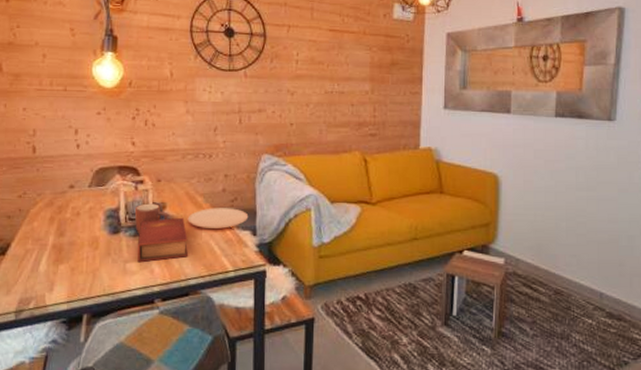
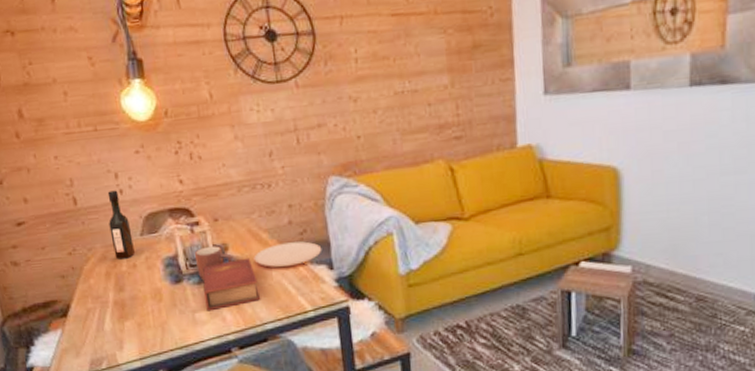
bottle: none [61,144,81,207] -> present [107,190,135,260]

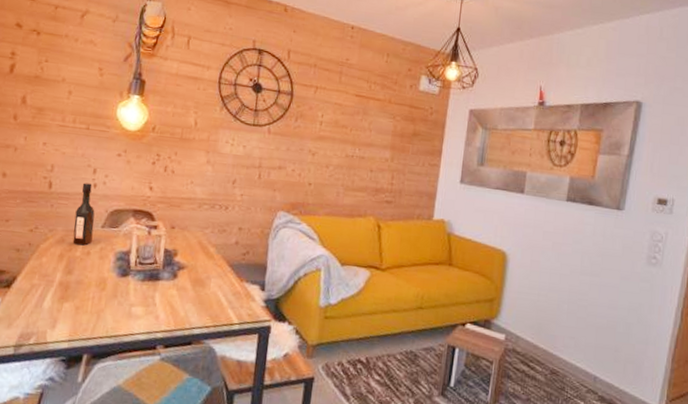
mug: present [194,246,233,281] -> none [144,249,179,279]
book: present [202,257,260,311] -> none [143,265,197,308]
plate: present [254,241,322,267] -> none [197,259,259,281]

